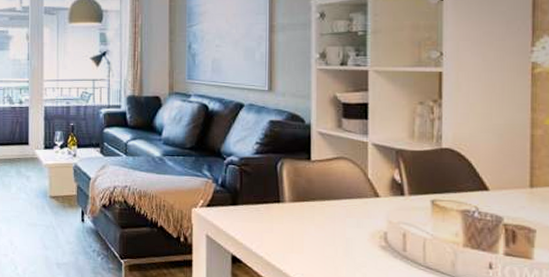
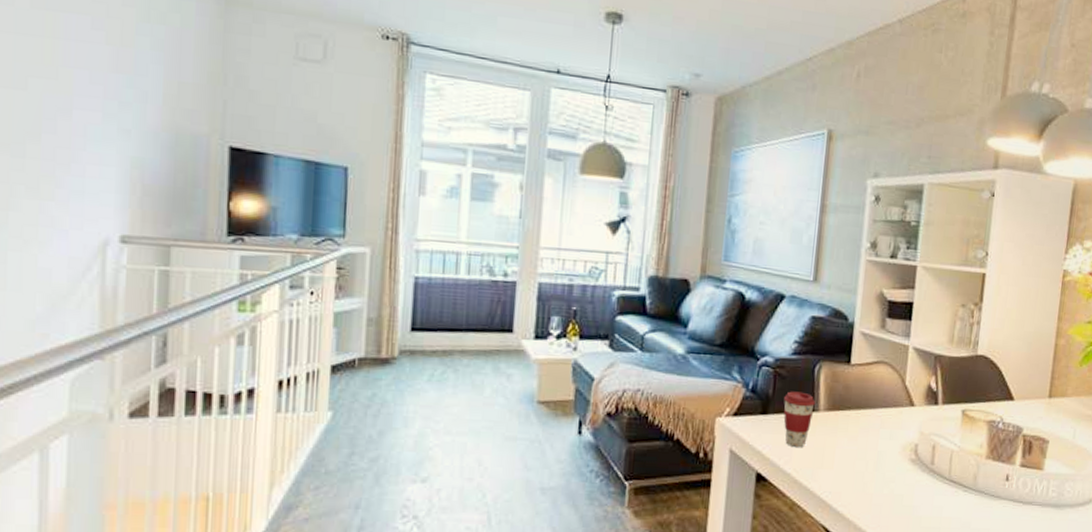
coffee cup: none [251,185,280,234] -> present [783,391,815,447]

